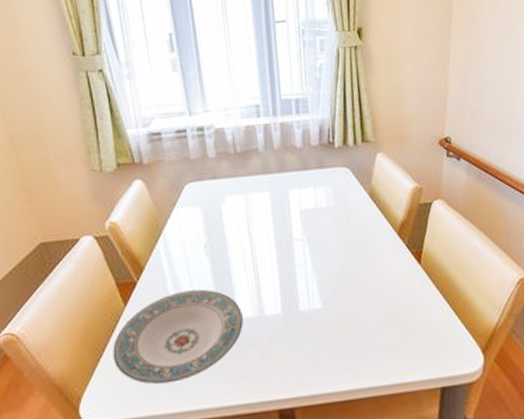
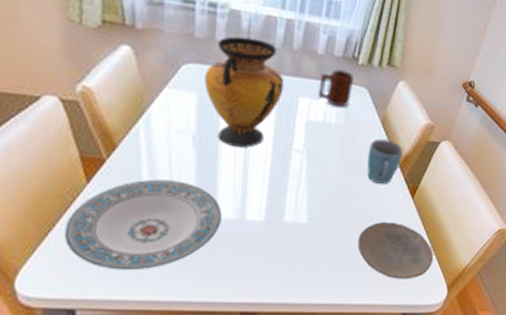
vase: none [204,148,274,248] -> present [204,36,285,148]
mug: none [304,155,336,191] -> present [318,69,355,107]
mug: none [364,211,399,256] -> present [367,139,404,184]
plate: none [375,291,459,351] -> present [357,221,434,279]

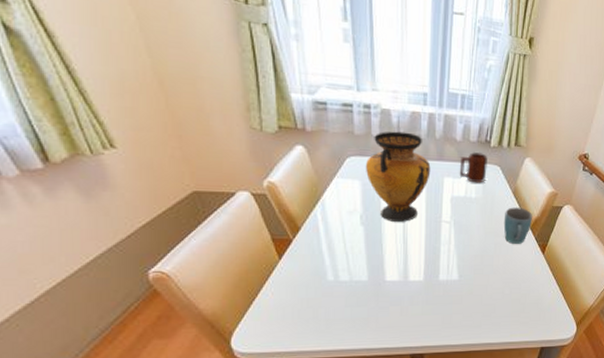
plate: present [64,179,222,271] -> none [265,253,389,327]
plate: present [357,221,434,279] -> none [501,274,564,320]

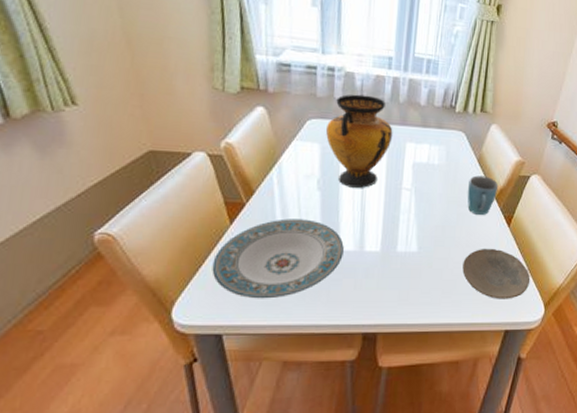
plate: none [265,253,389,327] -> present [212,219,344,299]
mug: present [459,151,489,183] -> none [422,117,453,150]
plate: none [501,274,564,320] -> present [462,248,530,299]

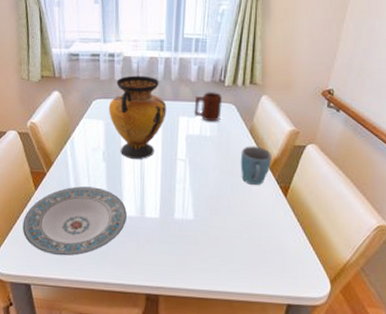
mug: none [422,117,453,150] -> present [194,91,223,122]
plate: present [462,248,530,299] -> none [239,218,313,272]

